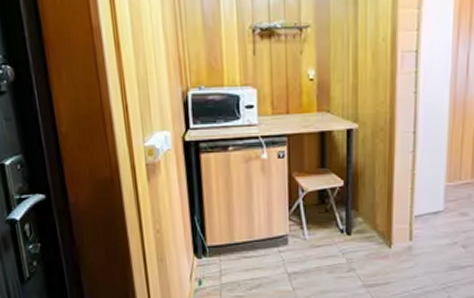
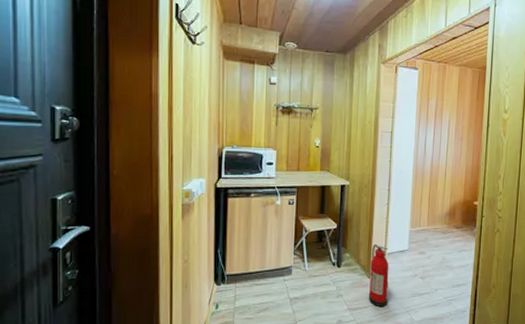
fire extinguisher: none [389,204,417,284] -> present [368,243,389,307]

